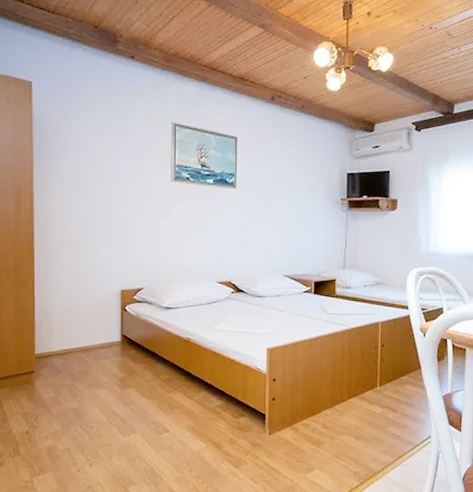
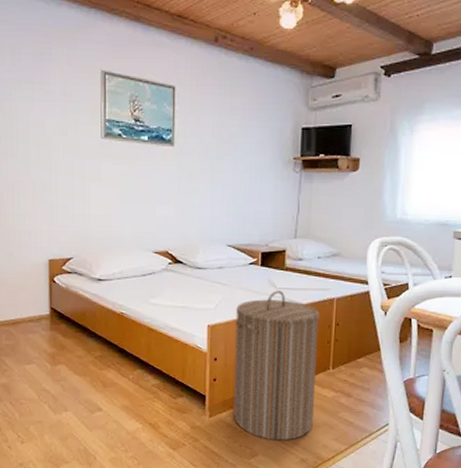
laundry hamper: none [291,316,366,455] -> present [233,290,319,441]

